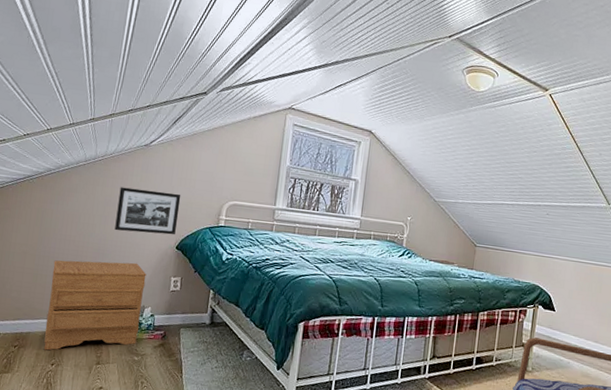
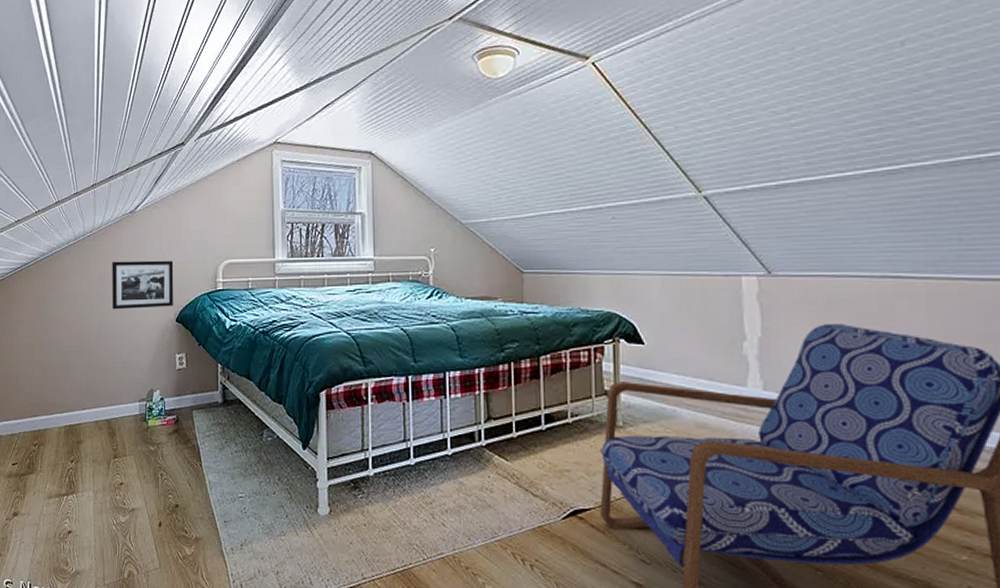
nightstand: present [43,260,147,350] -> none [59,342,151,447]

